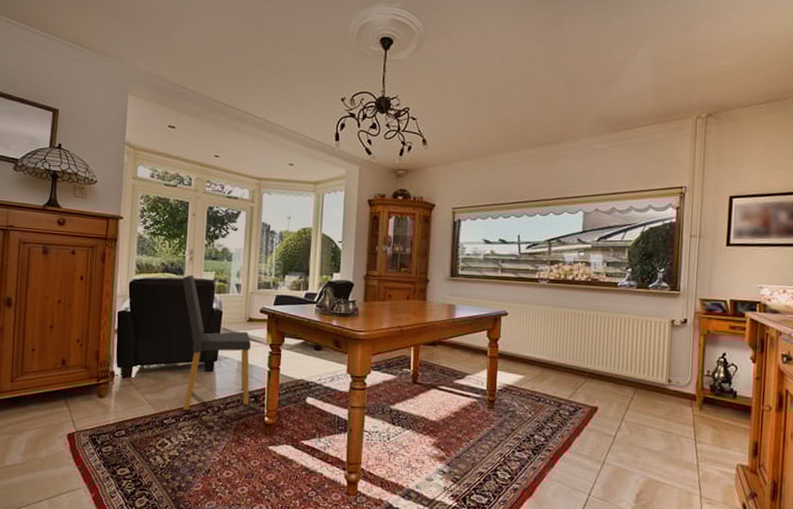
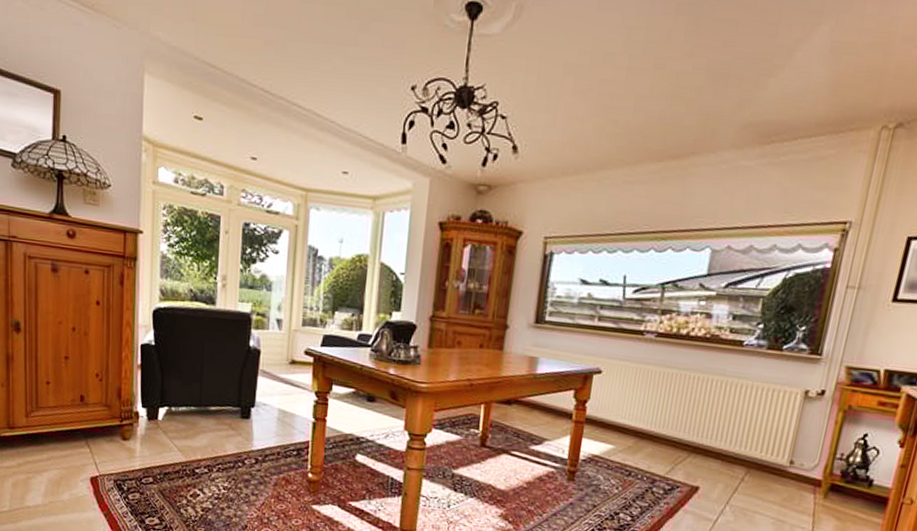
dining chair: present [182,274,252,411] -> none [214,305,294,461]

